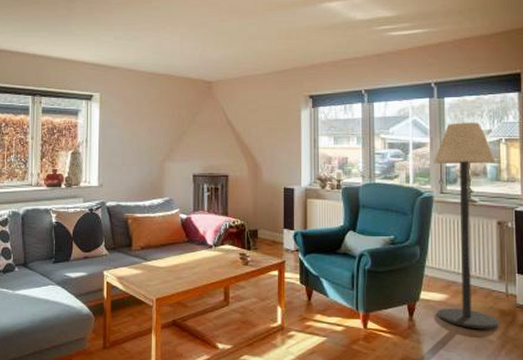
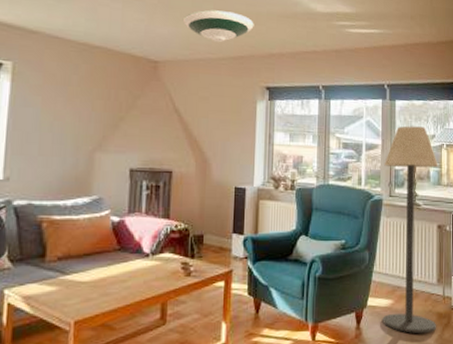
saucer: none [232,31,296,60] -> present [183,10,254,43]

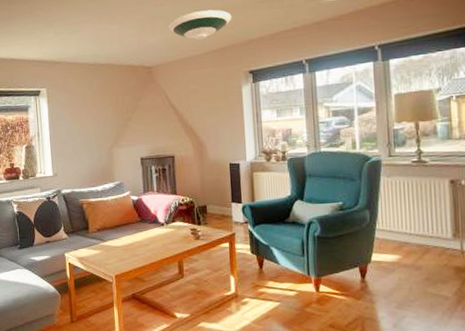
floor lamp: present [383,125,439,334] -> none [380,81,455,287]

